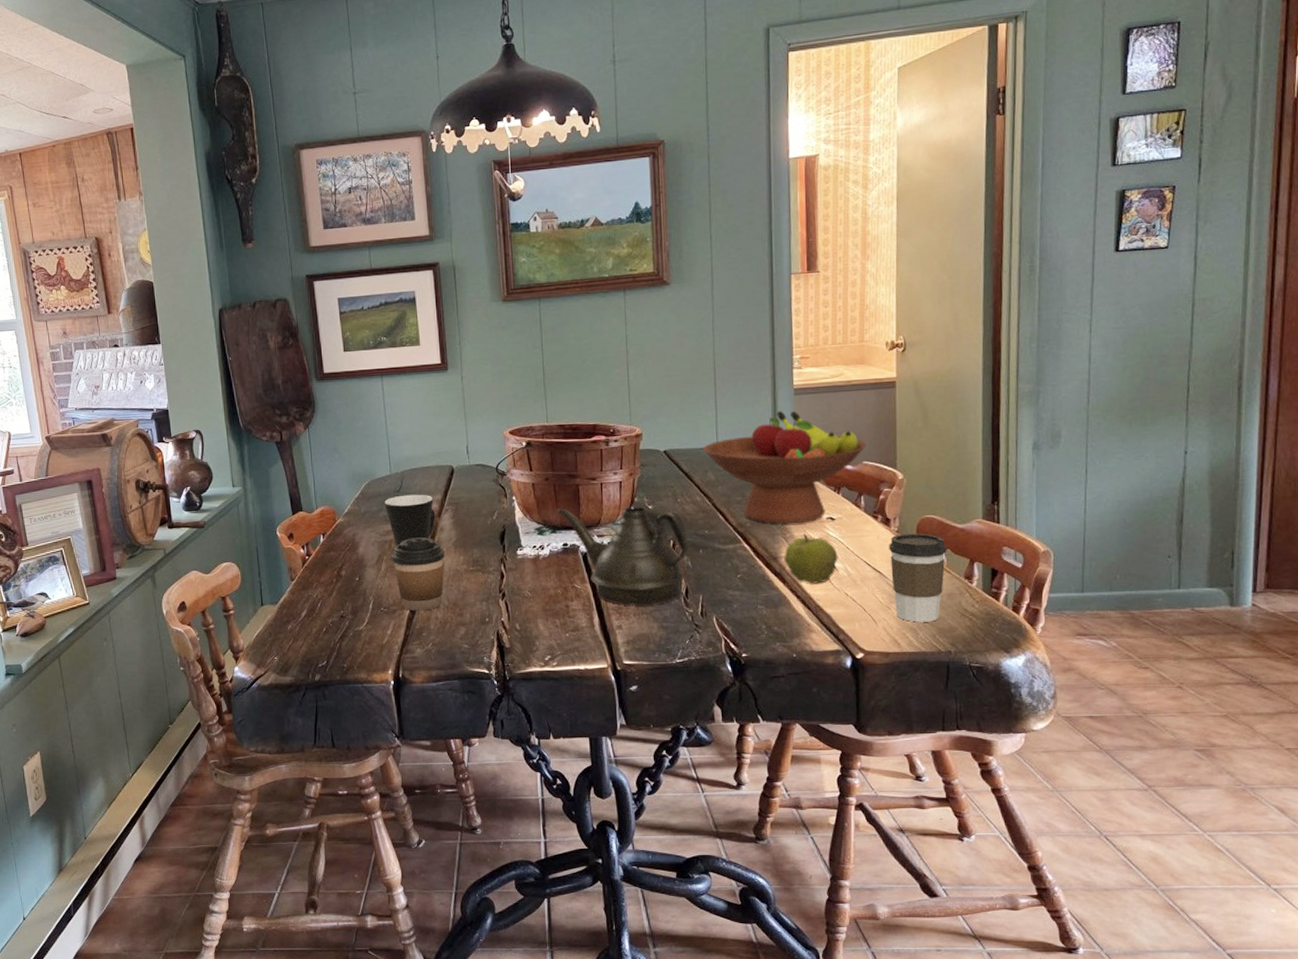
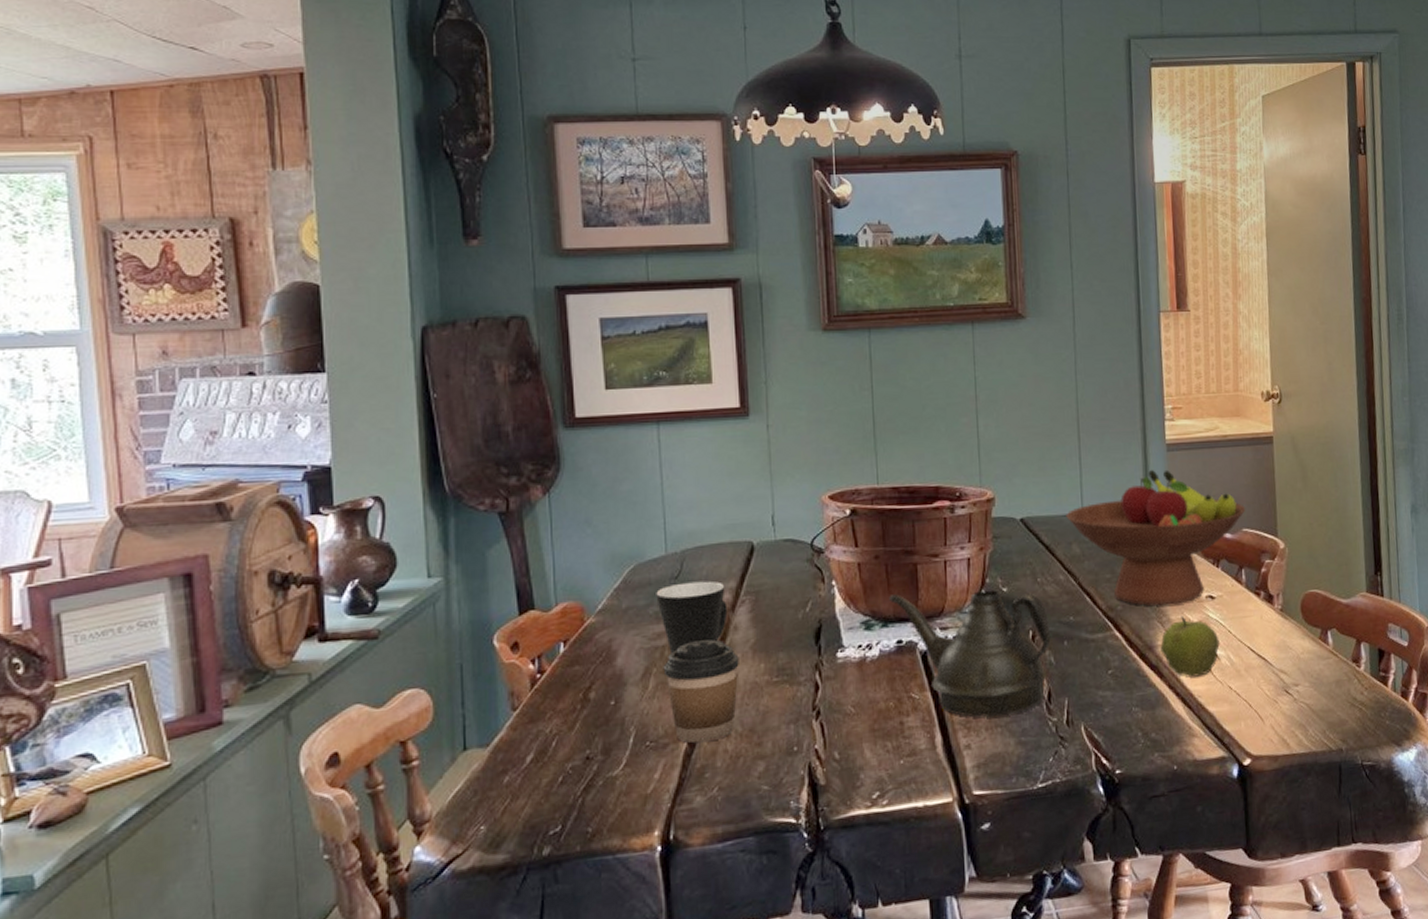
coffee cup: present [889,533,947,622] -> none [1273,611,1333,717]

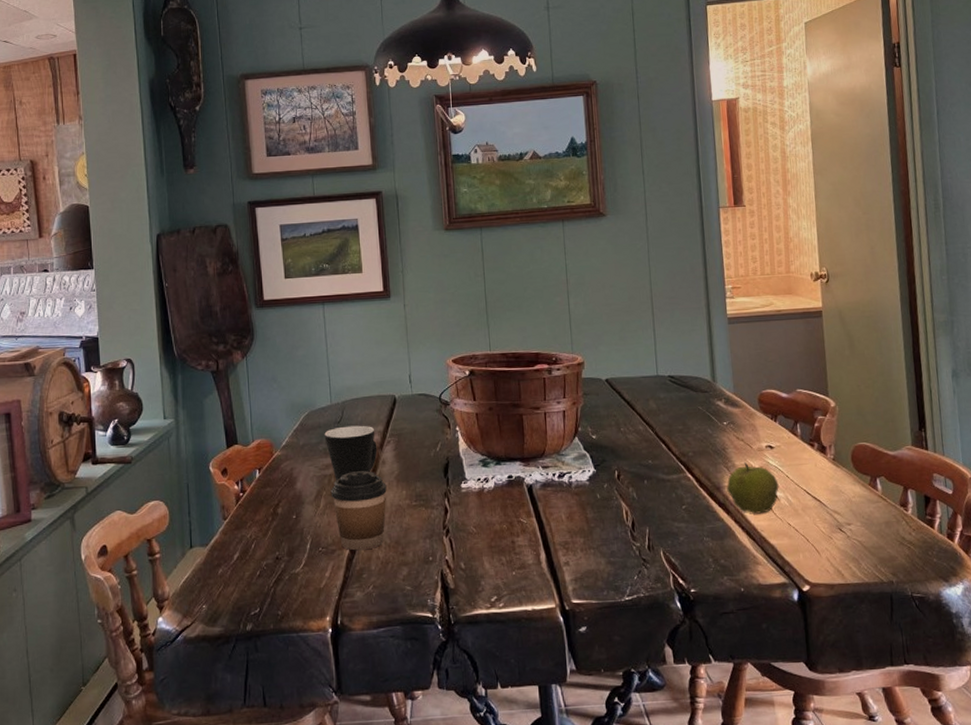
teapot: present [889,590,1051,718] -> none [501,437,633,540]
fruit bowl: present [1066,469,1246,606] -> none [643,339,800,453]

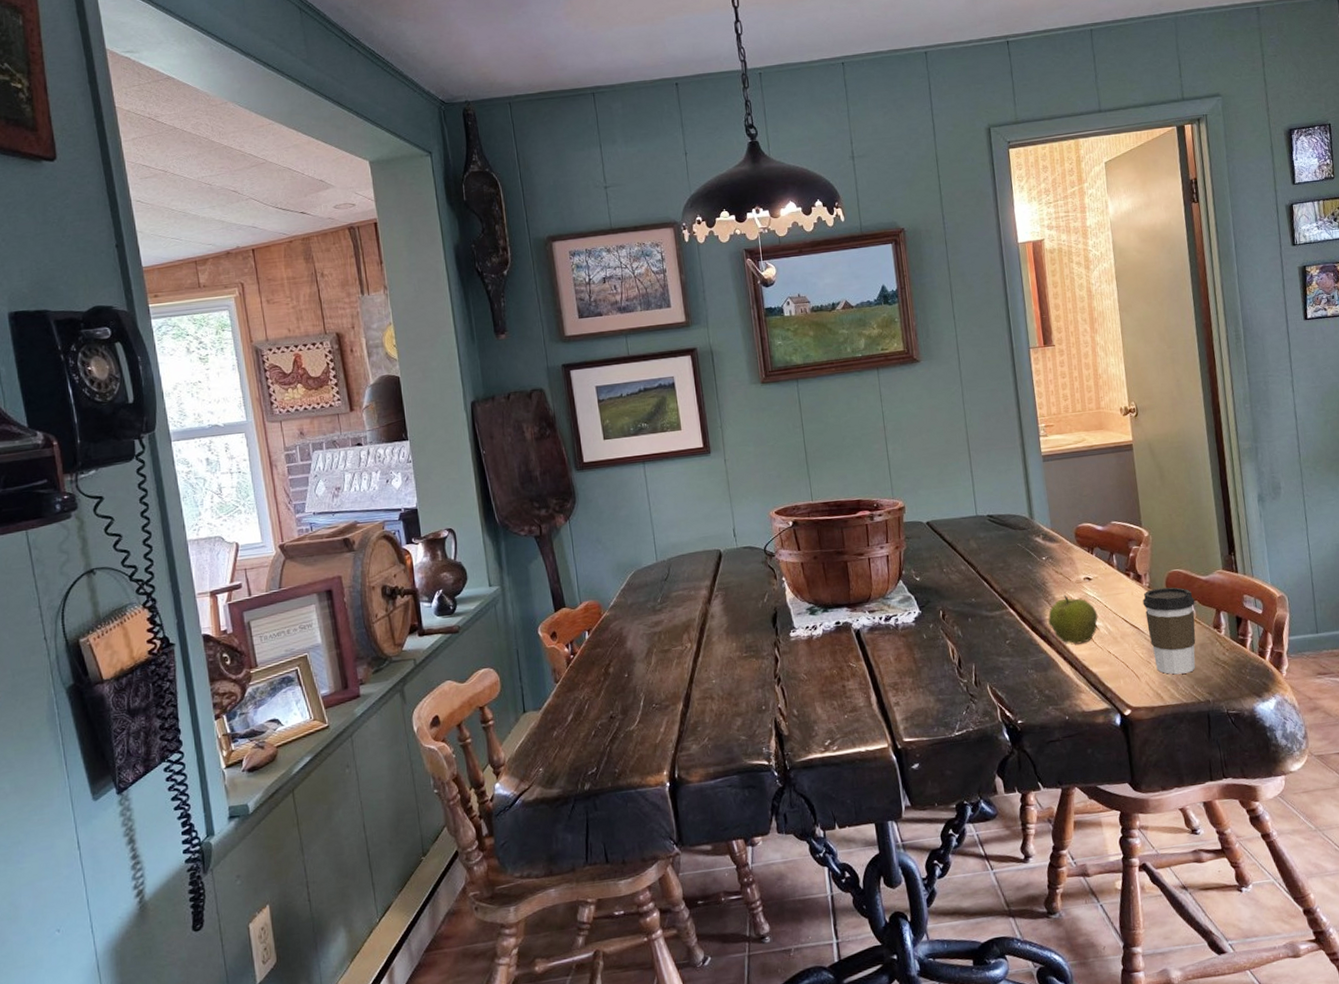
mug: present [324,425,378,481] -> none [652,581,706,638]
coffee cup: present [330,471,387,551] -> none [661,625,717,705]
coffee cup: none [826,460,882,552] -> present [1142,587,1196,675]

